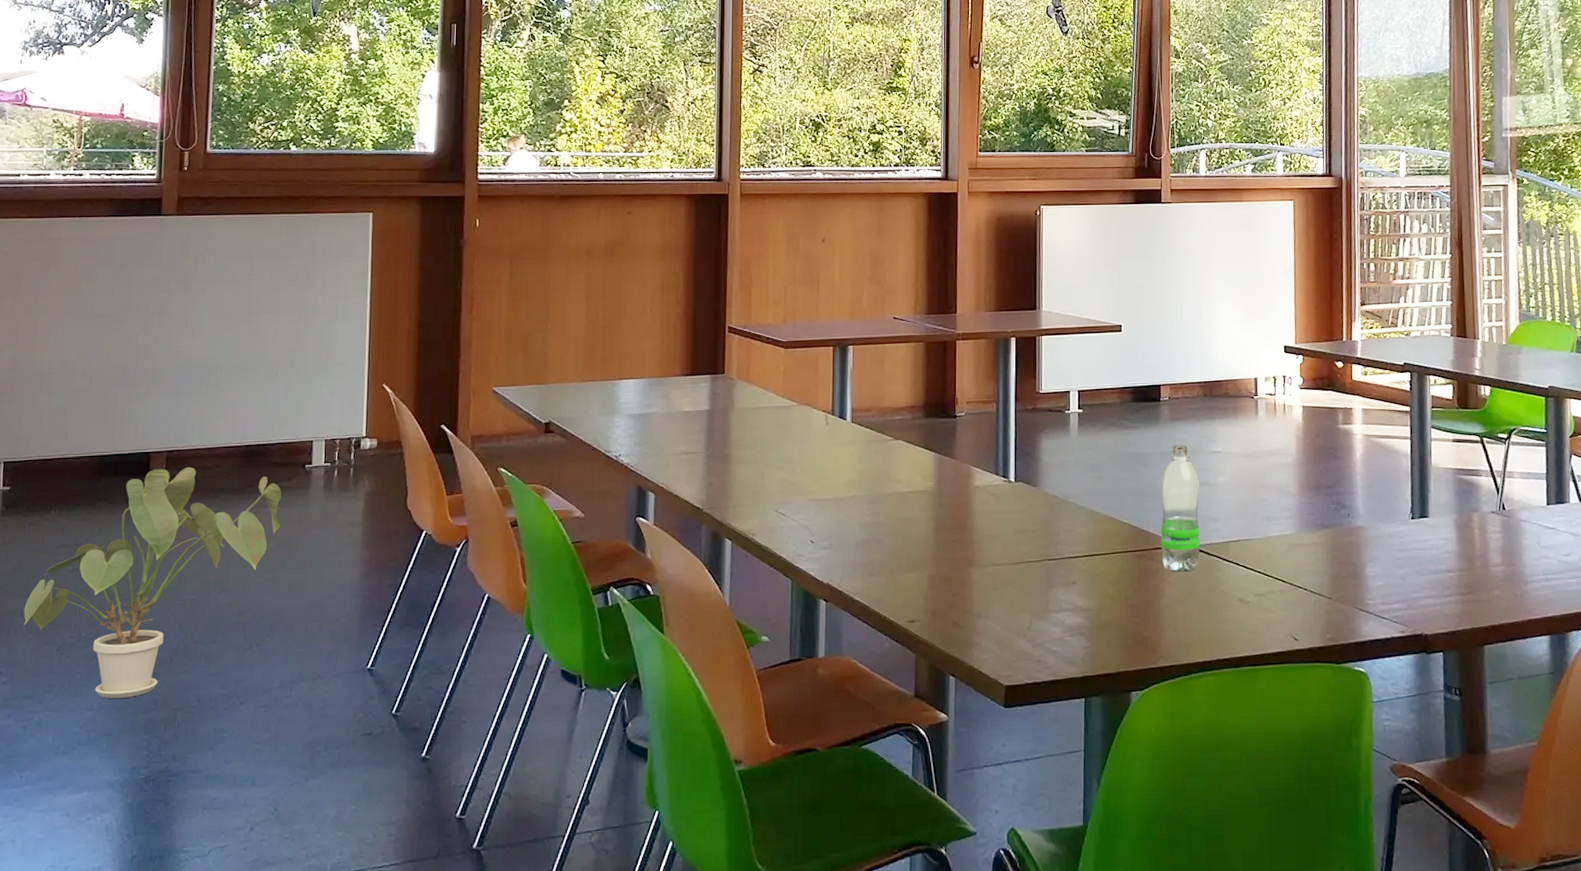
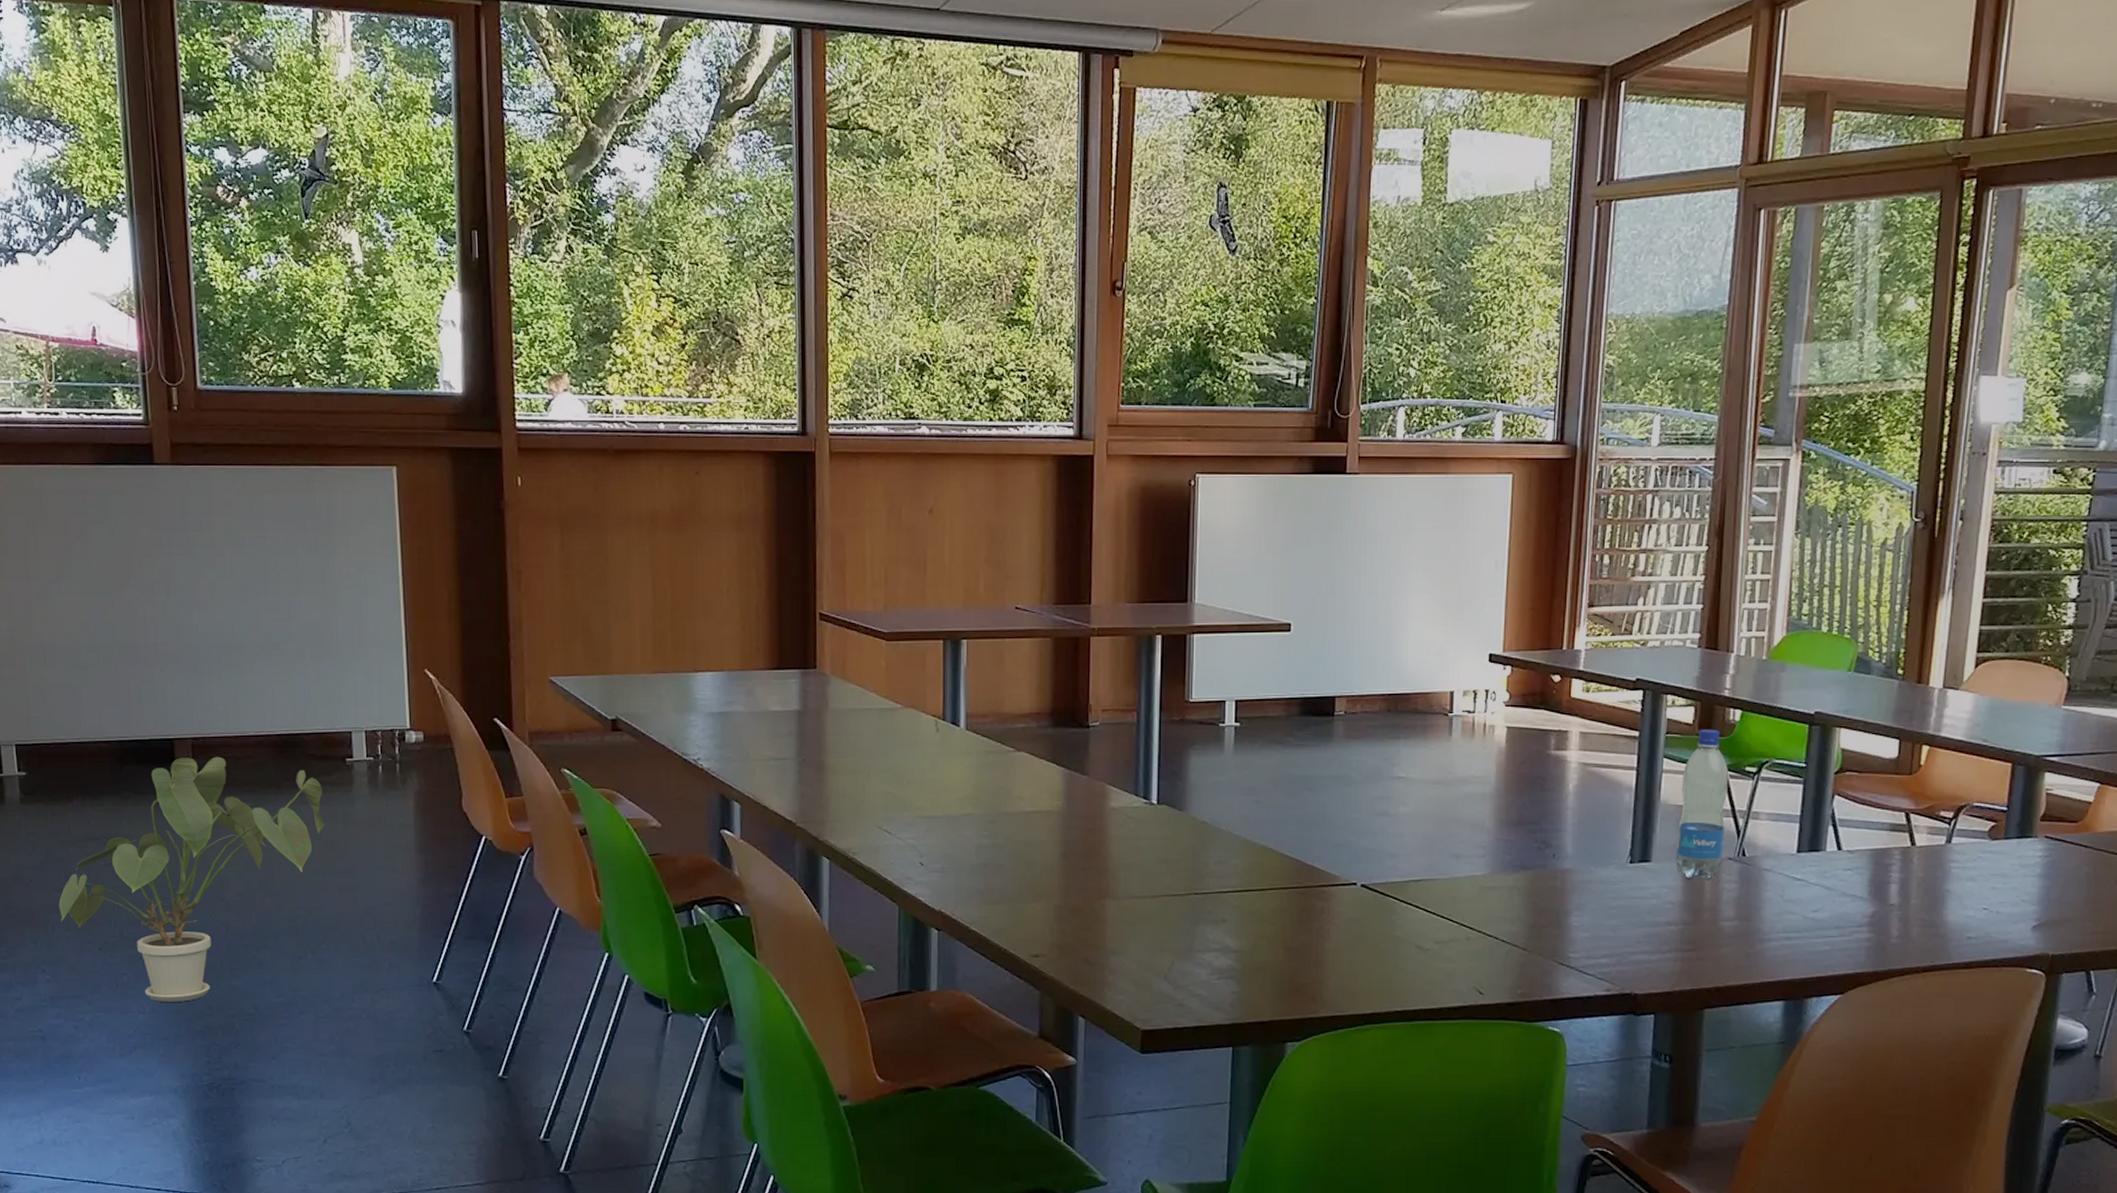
bottle: present [1160,445,1200,572] -> none [1327,768,1377,913]
bottle: none [1448,403,1487,532] -> present [1675,729,1729,880]

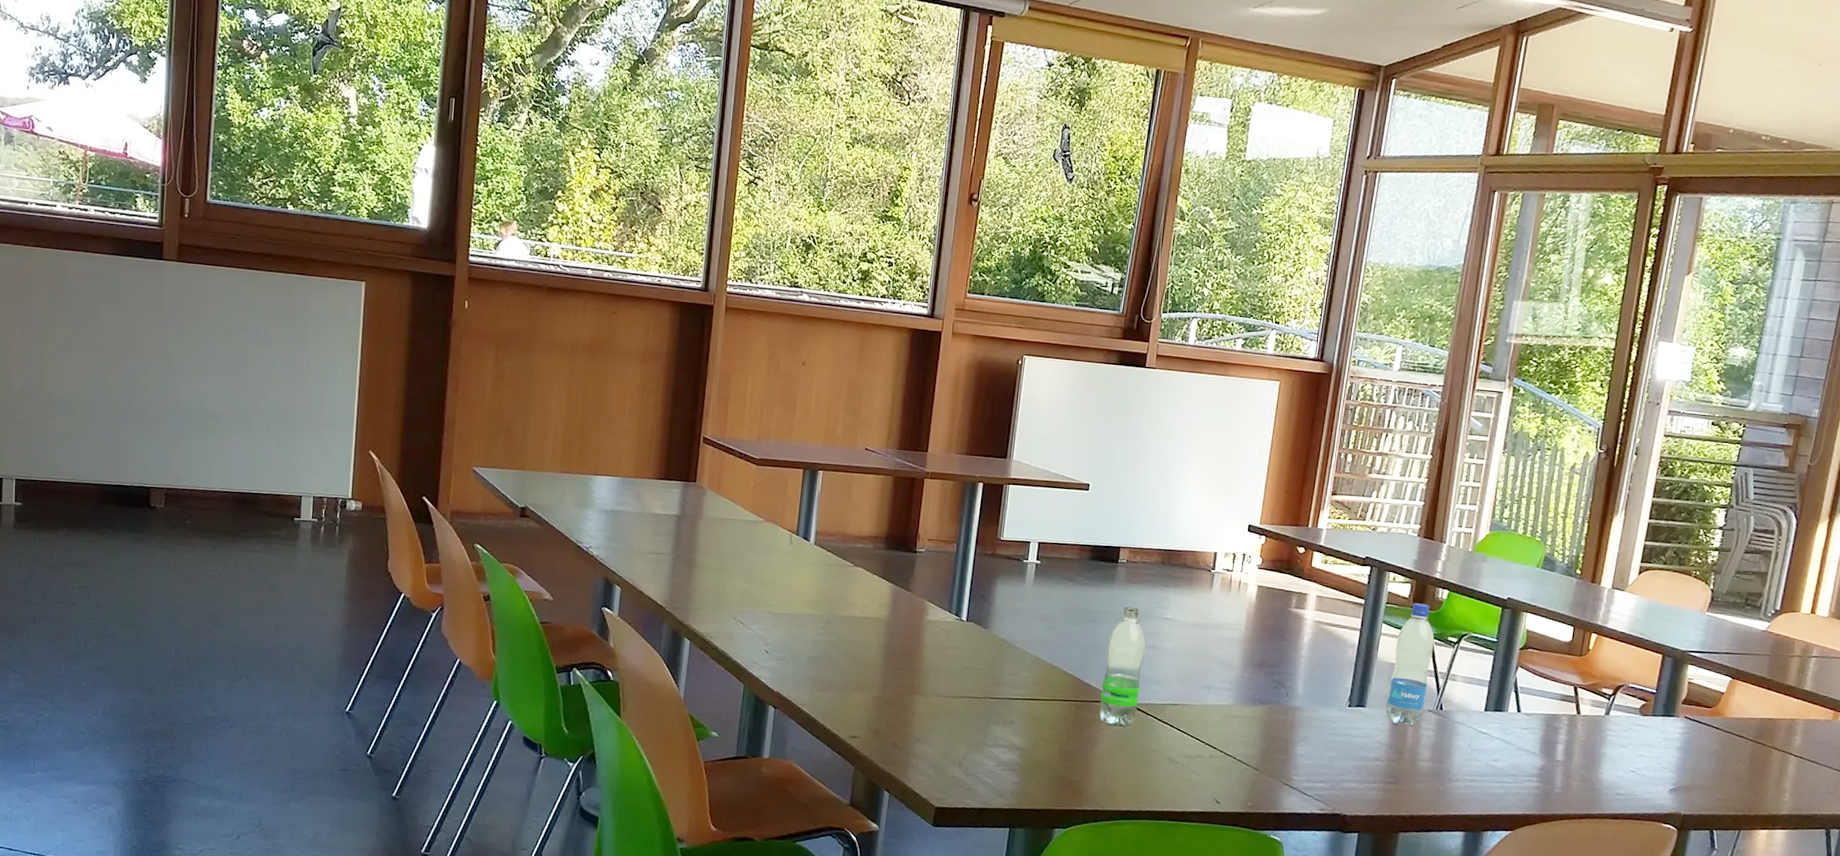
house plant: present [58,756,325,1003] -> none [35,503,272,709]
bottle: none [1327,768,1377,913] -> present [1099,606,1146,727]

